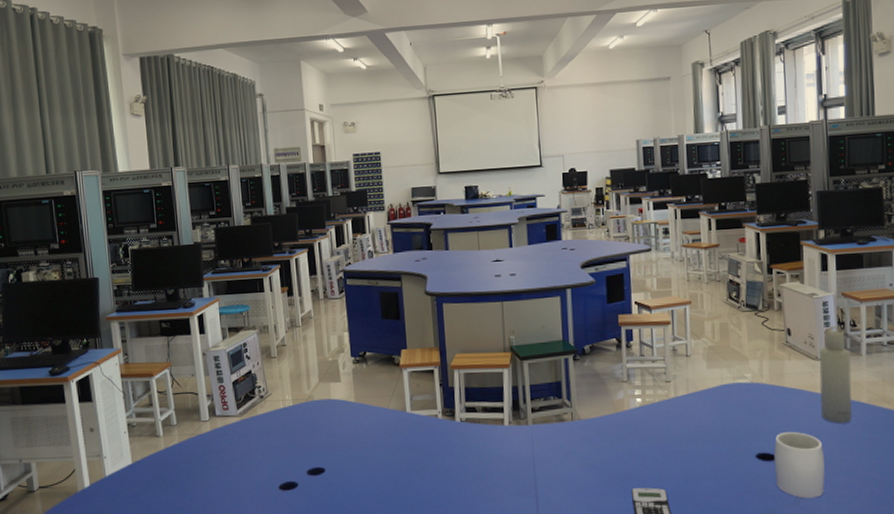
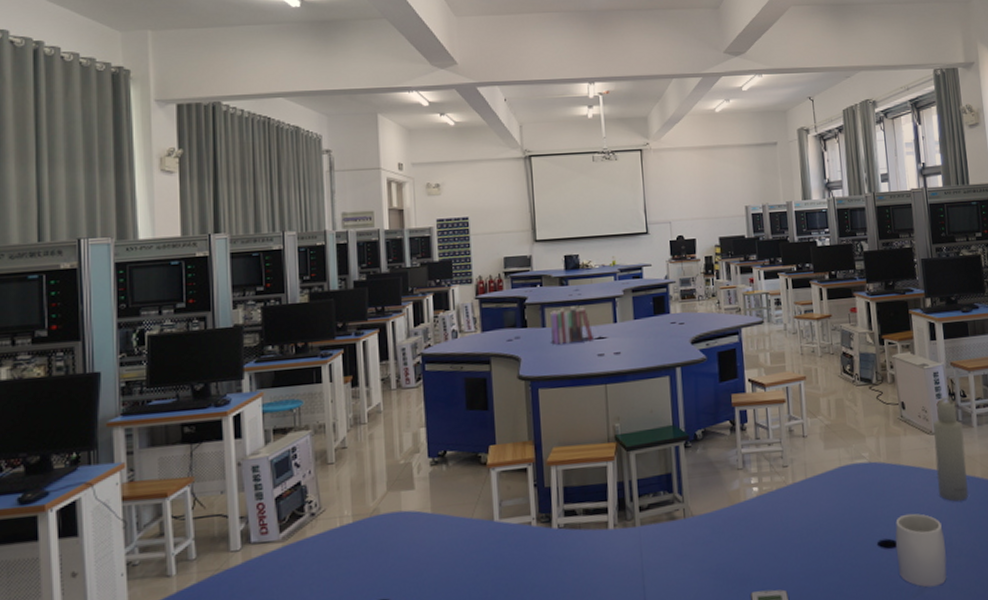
books: none [453,232,491,266] -> present [550,306,593,345]

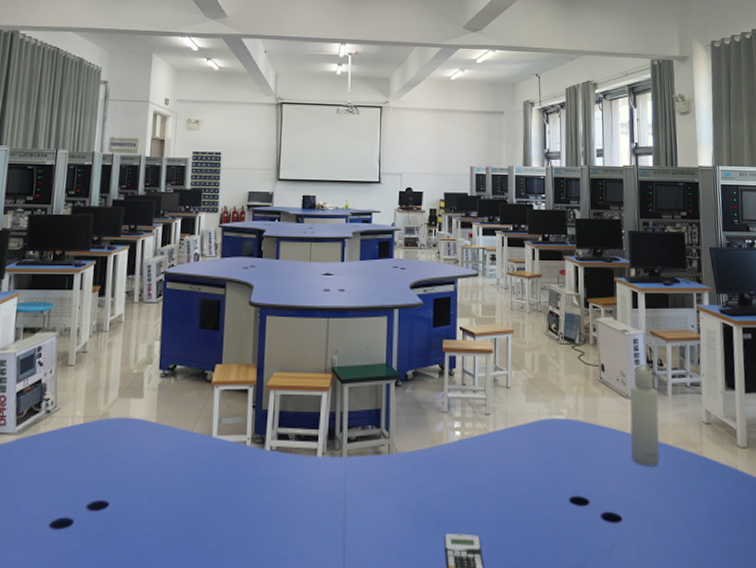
books: present [550,306,593,345] -> none [282,242,321,277]
mug: present [895,513,947,588] -> none [586,473,635,549]

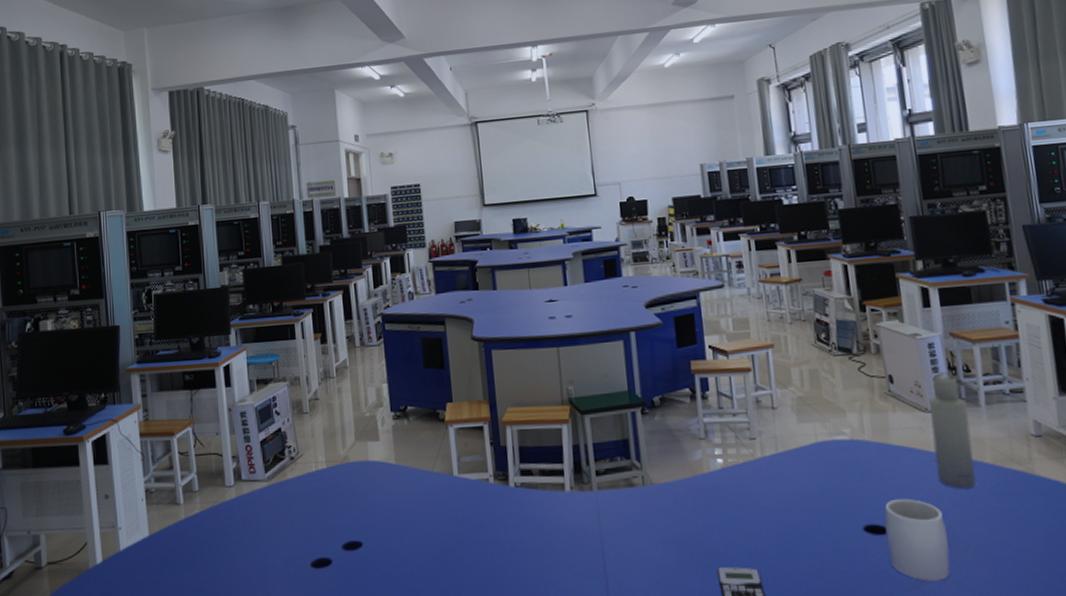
mug: none [586,473,635,549] -> present [884,498,951,582]

